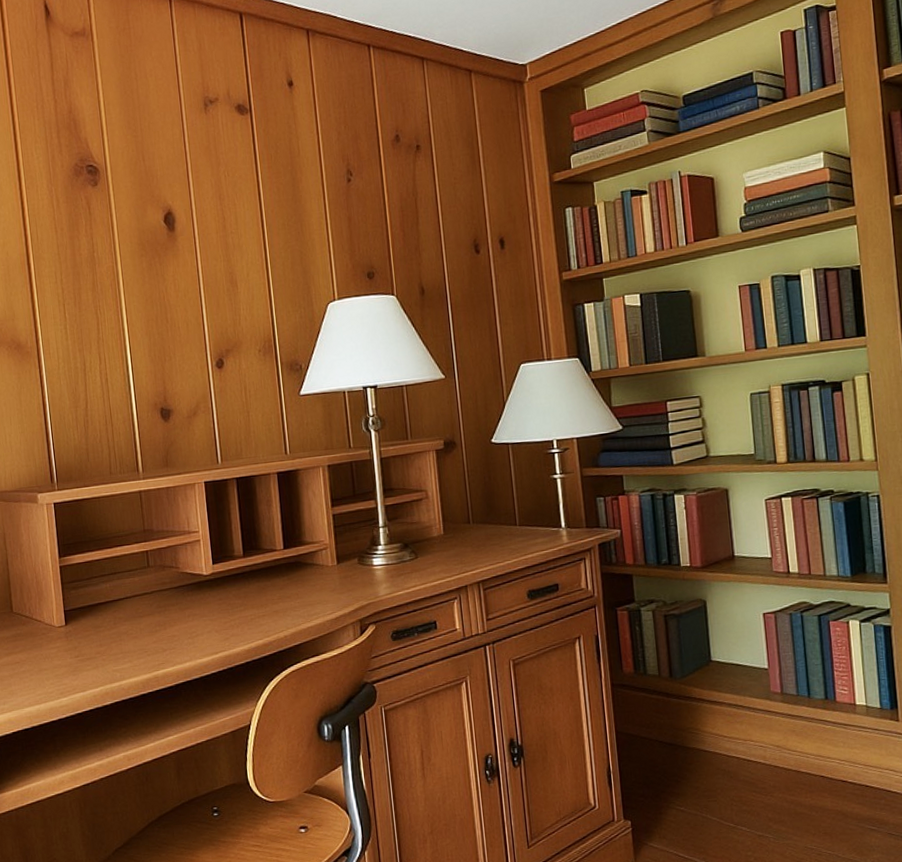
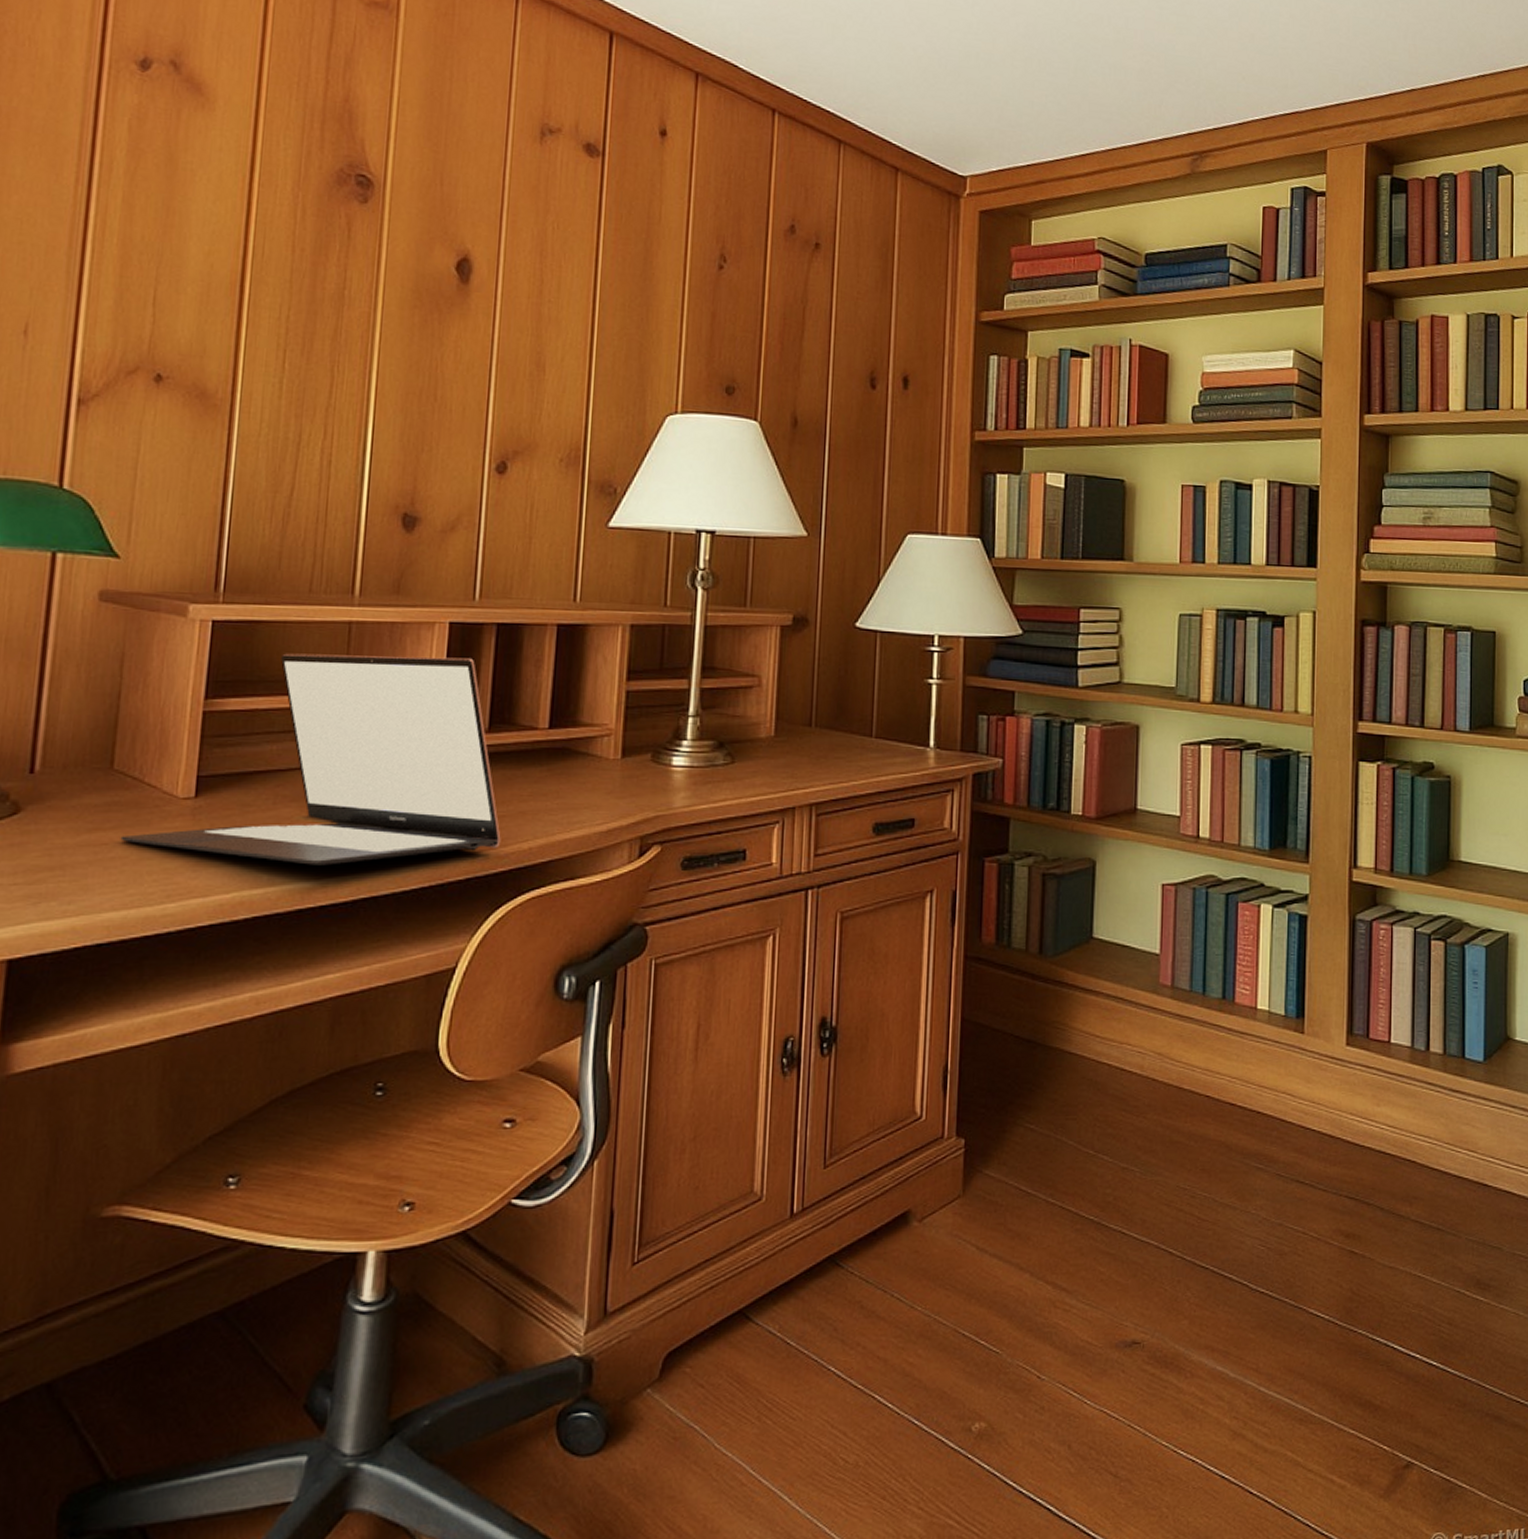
laptop: none [26,506,265,664] -> present [120,653,501,865]

